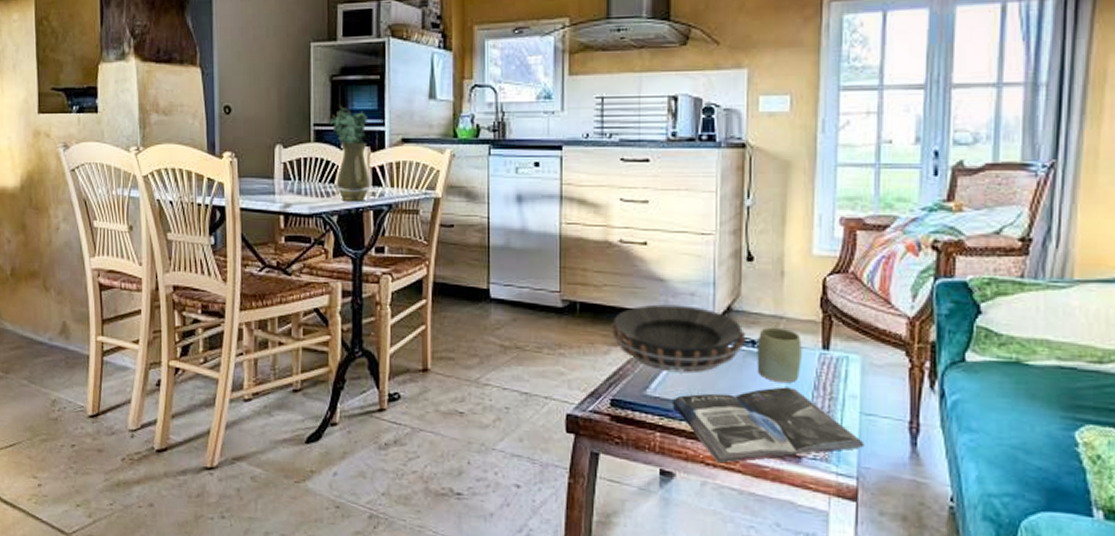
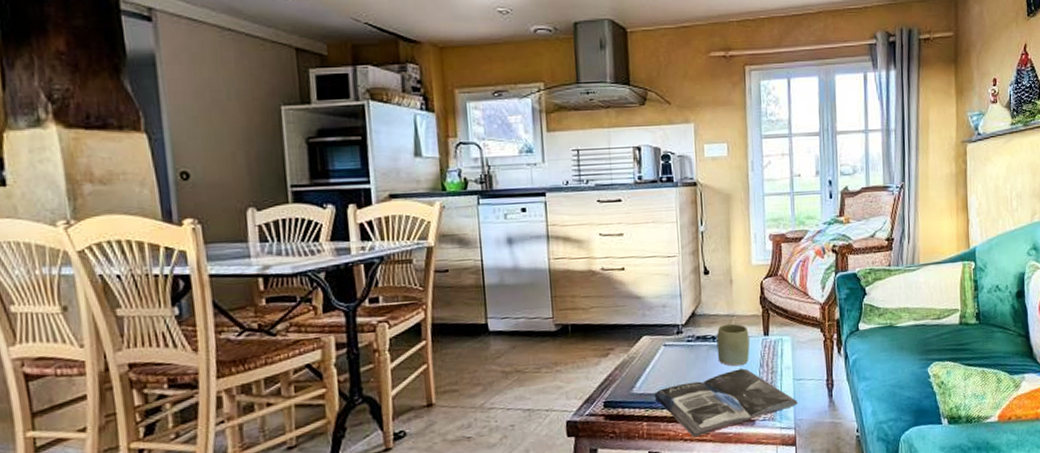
vase: present [329,106,371,201] -> none [308,167,360,258]
decorative bowl: present [610,304,746,374] -> none [598,315,708,372]

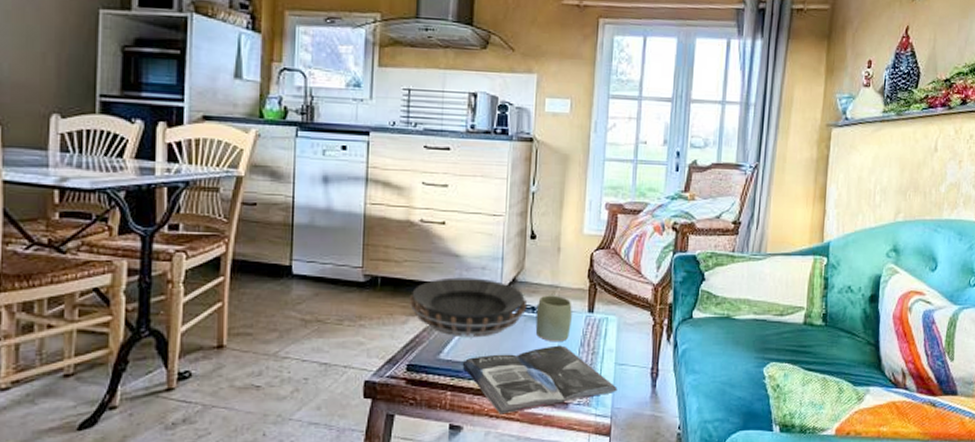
decorative bowl: none [598,315,708,372] -> present [409,277,528,338]

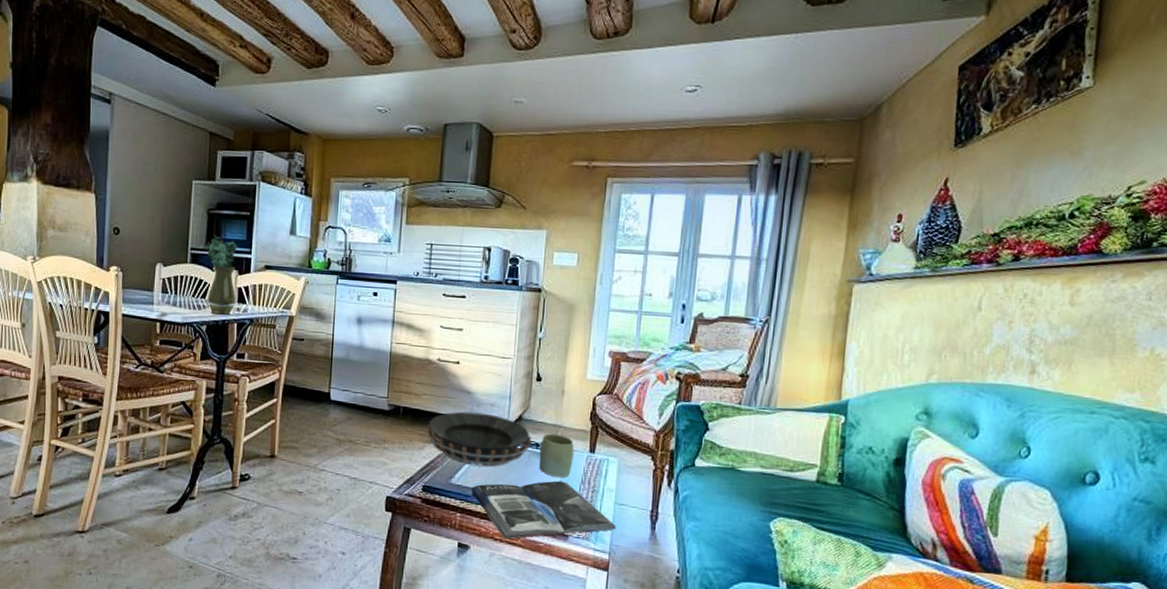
vase: none [119,78,166,177] -> present [204,235,237,315]

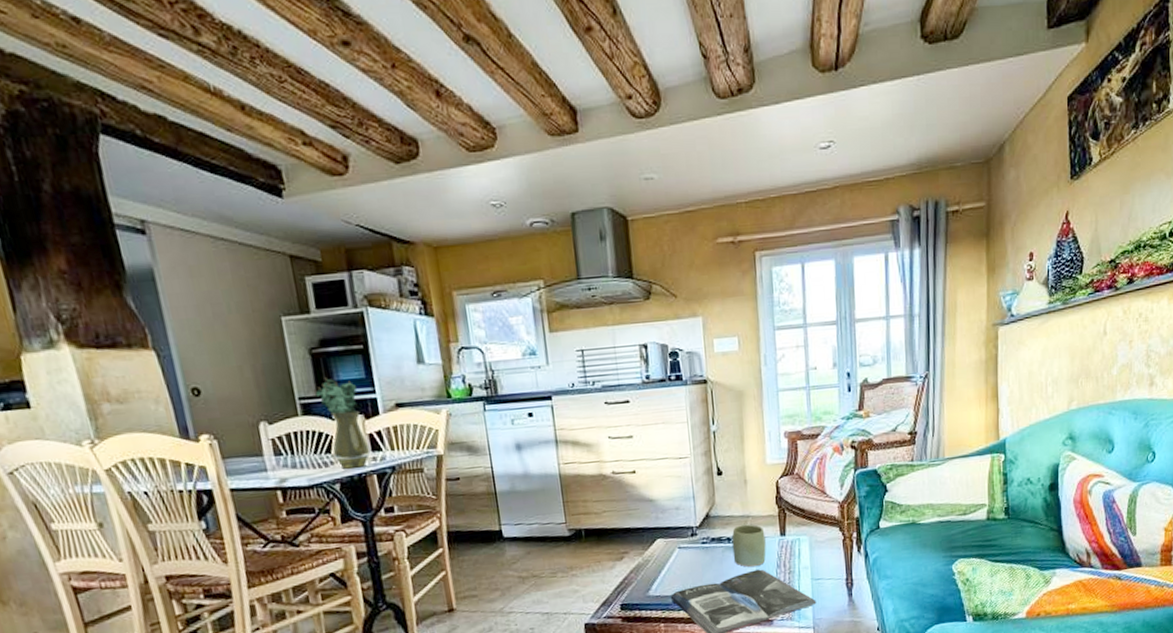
decorative bowl: present [426,411,532,468] -> none [612,518,723,575]

